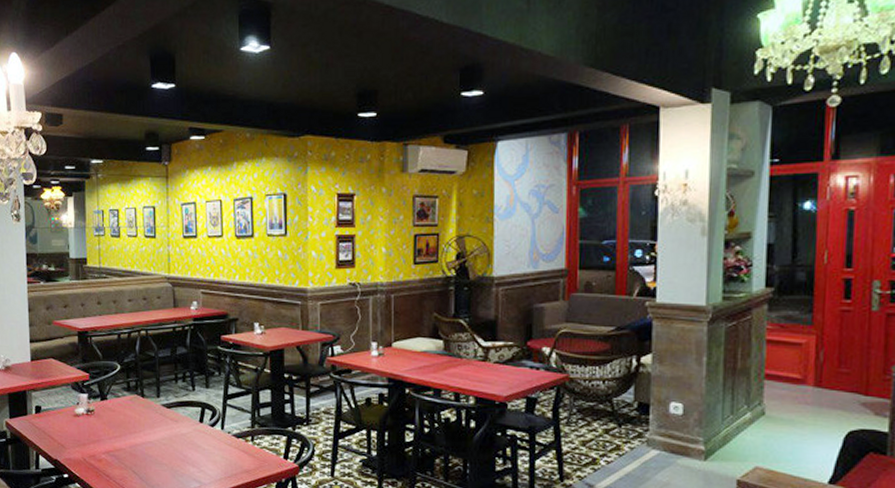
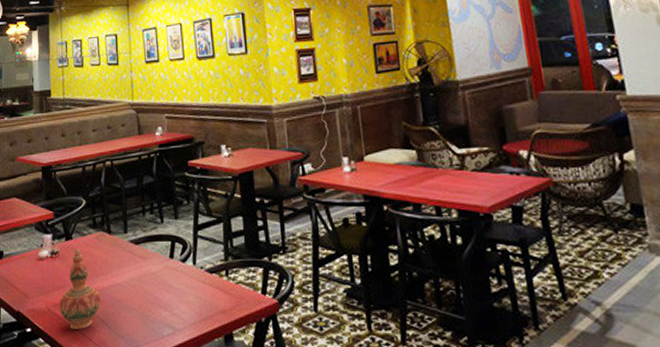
decorative vase: none [94,407,133,478] -> present [59,248,101,329]

